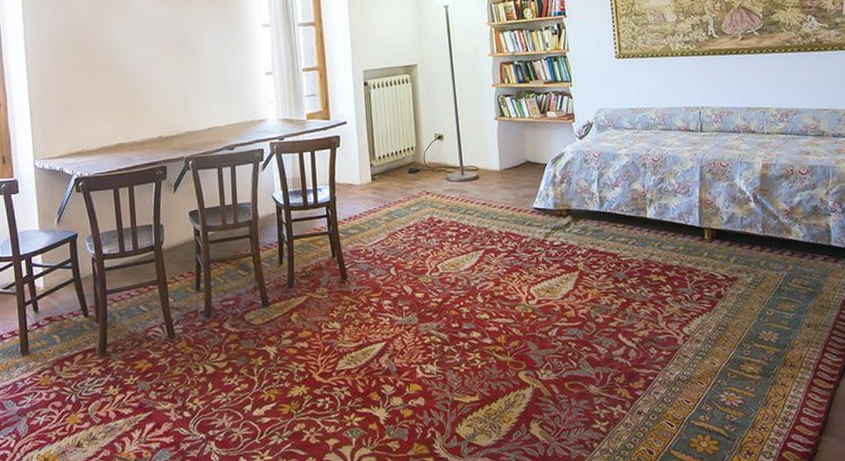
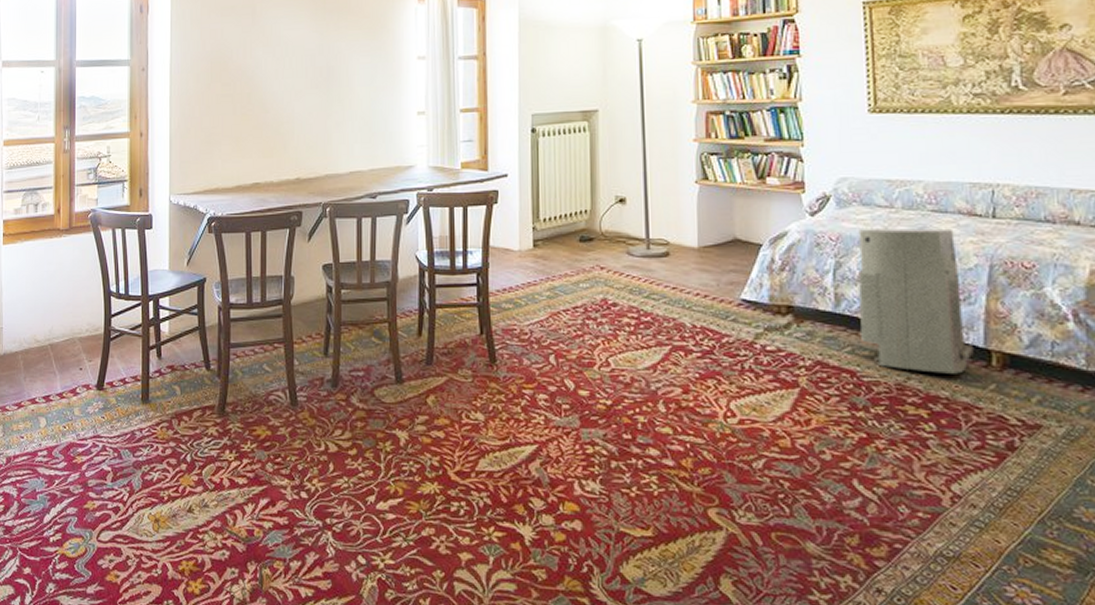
air purifier: none [613,142,693,249] -> present [858,228,974,374]

